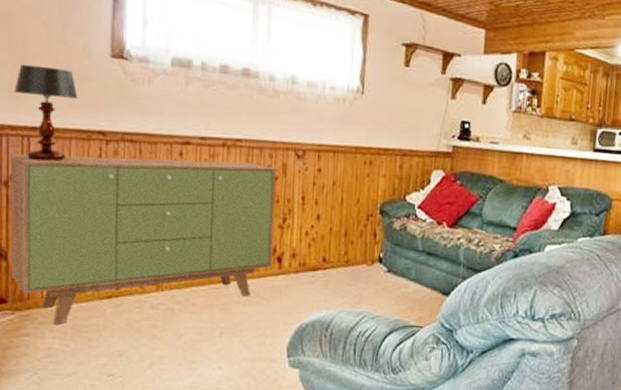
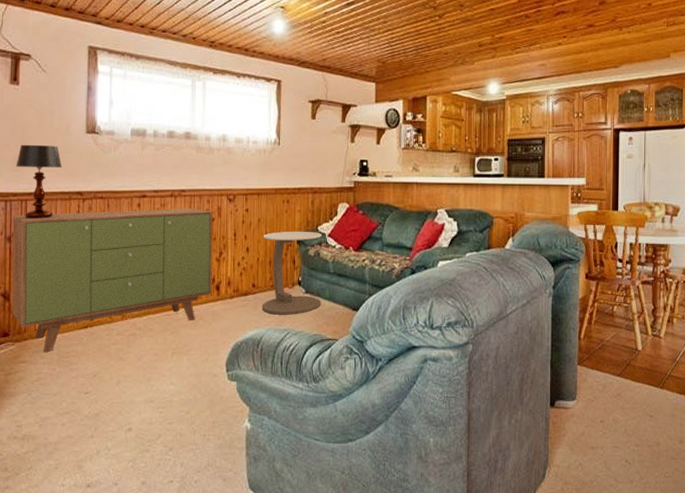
side table: none [333,198,410,297] -> present [262,231,322,315]

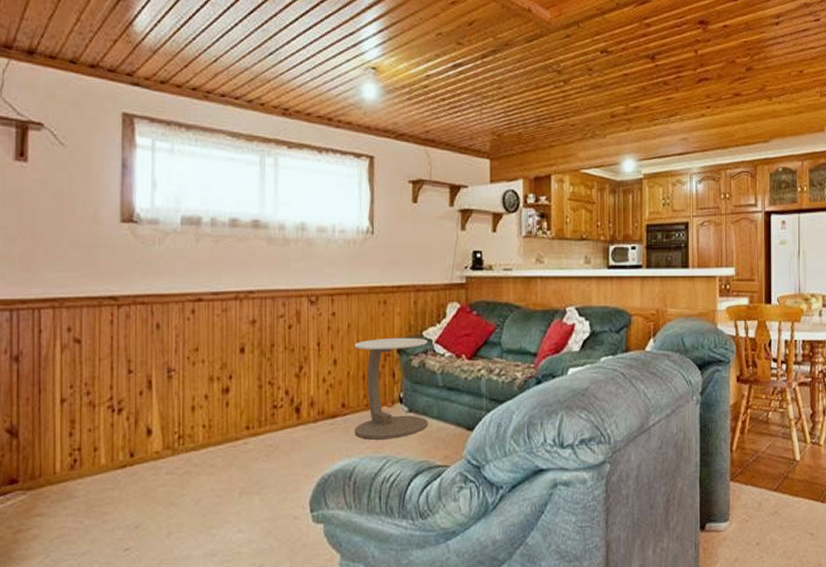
sideboard: present [12,208,213,352] -> none [21,313,290,501]
table lamp: present [16,144,62,219] -> none [24,237,89,332]

